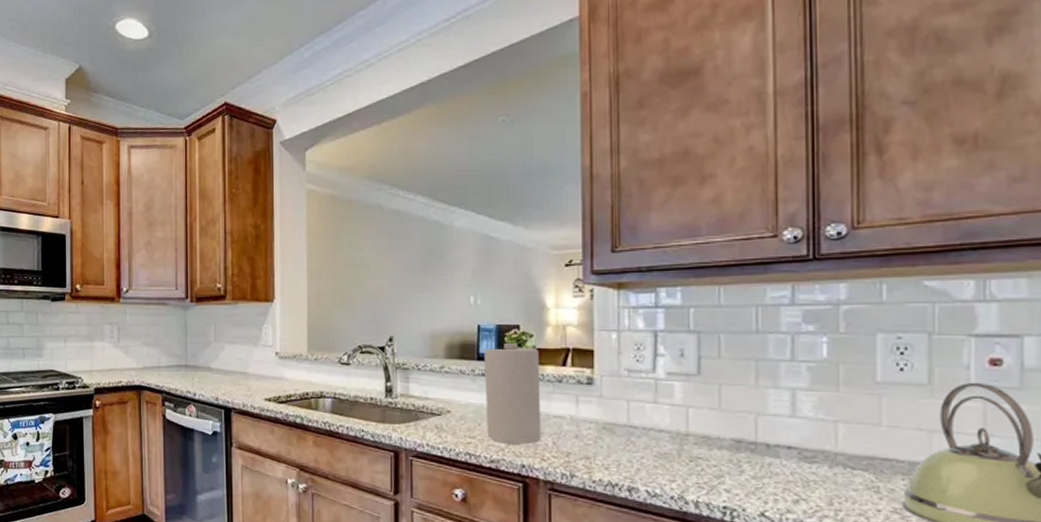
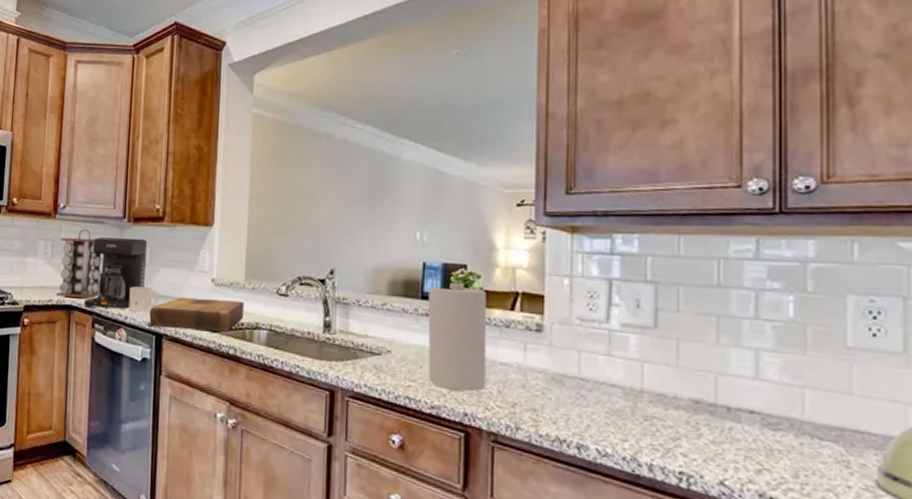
spice rack: none [125,311,169,379] -> present [56,228,103,299]
coffee maker: none [153,317,212,387] -> present [84,237,148,309]
mug: none [196,364,225,388] -> present [129,286,158,312]
cutting board: none [217,371,308,403] -> present [149,297,244,333]

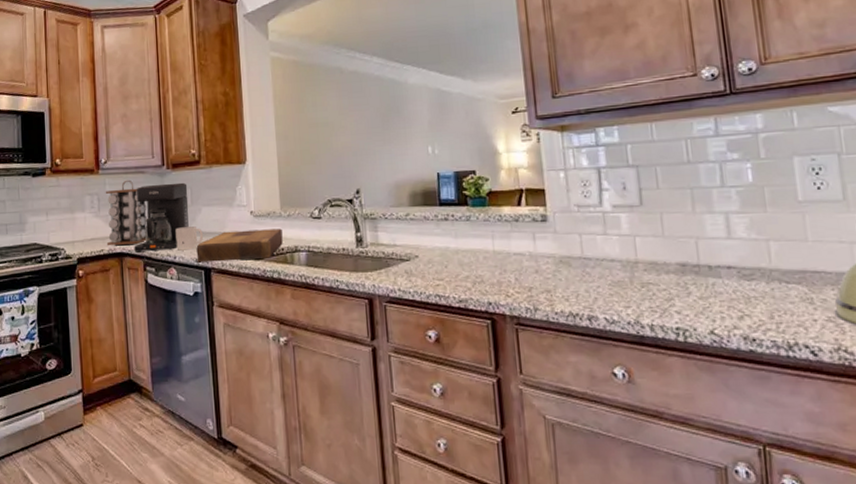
paper towel holder: present [428,282,487,392] -> none [445,187,504,284]

